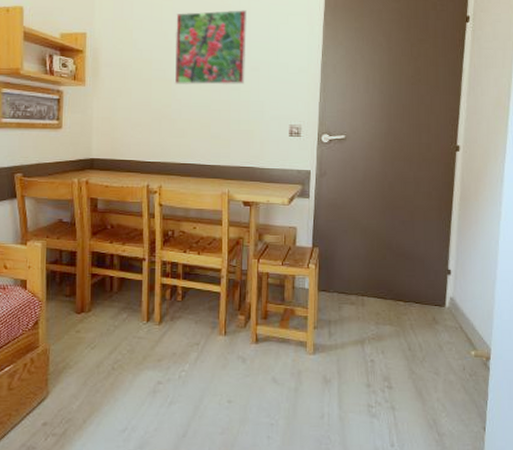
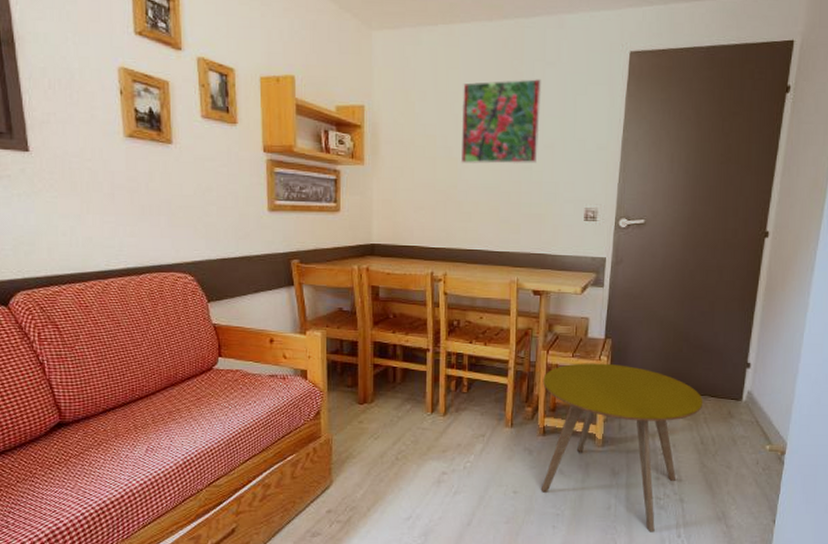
side table: none [254,271,409,442] -> present [540,363,703,532]

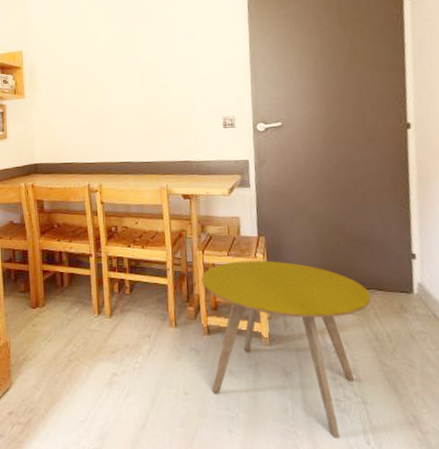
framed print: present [460,79,541,164] -> none [103,12,174,88]

